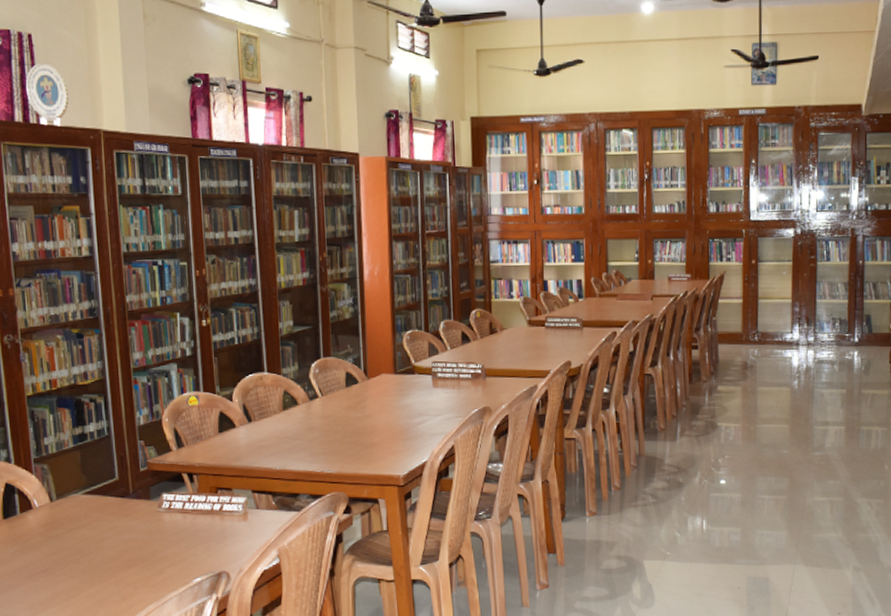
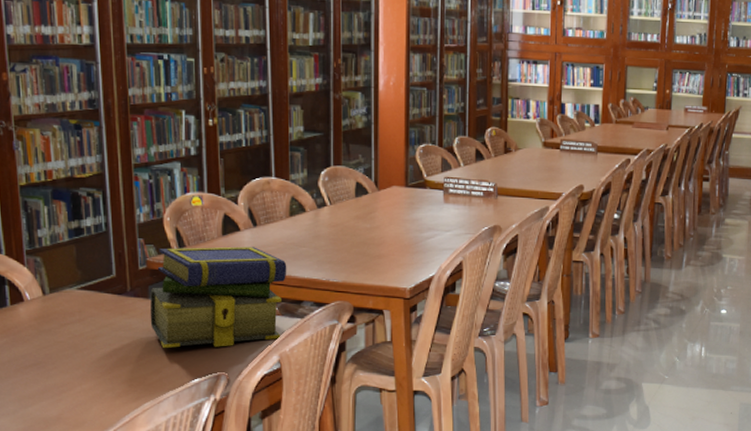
stack of books: none [151,442,283,548] -> present [150,246,287,348]

